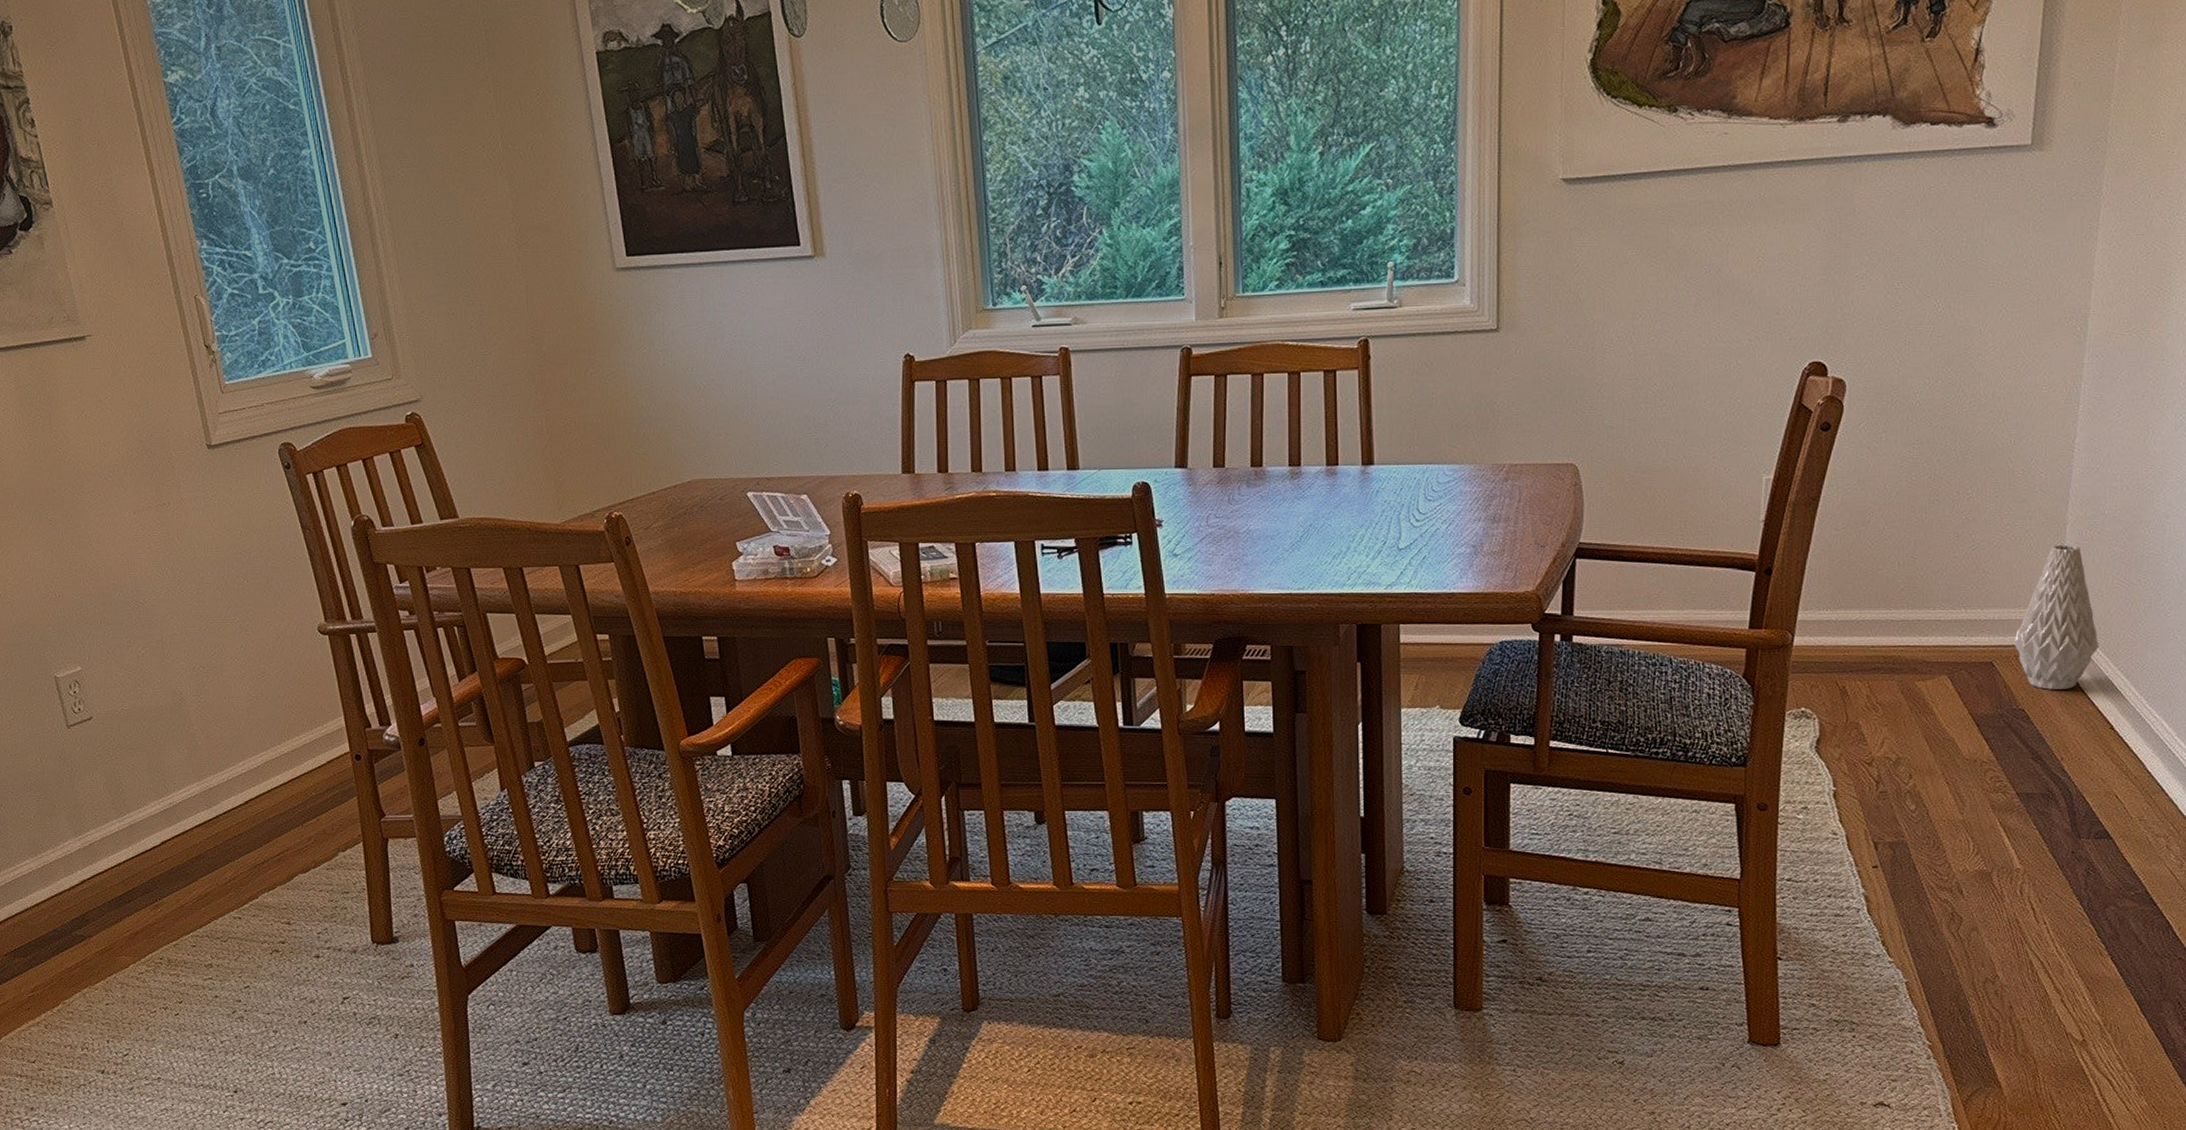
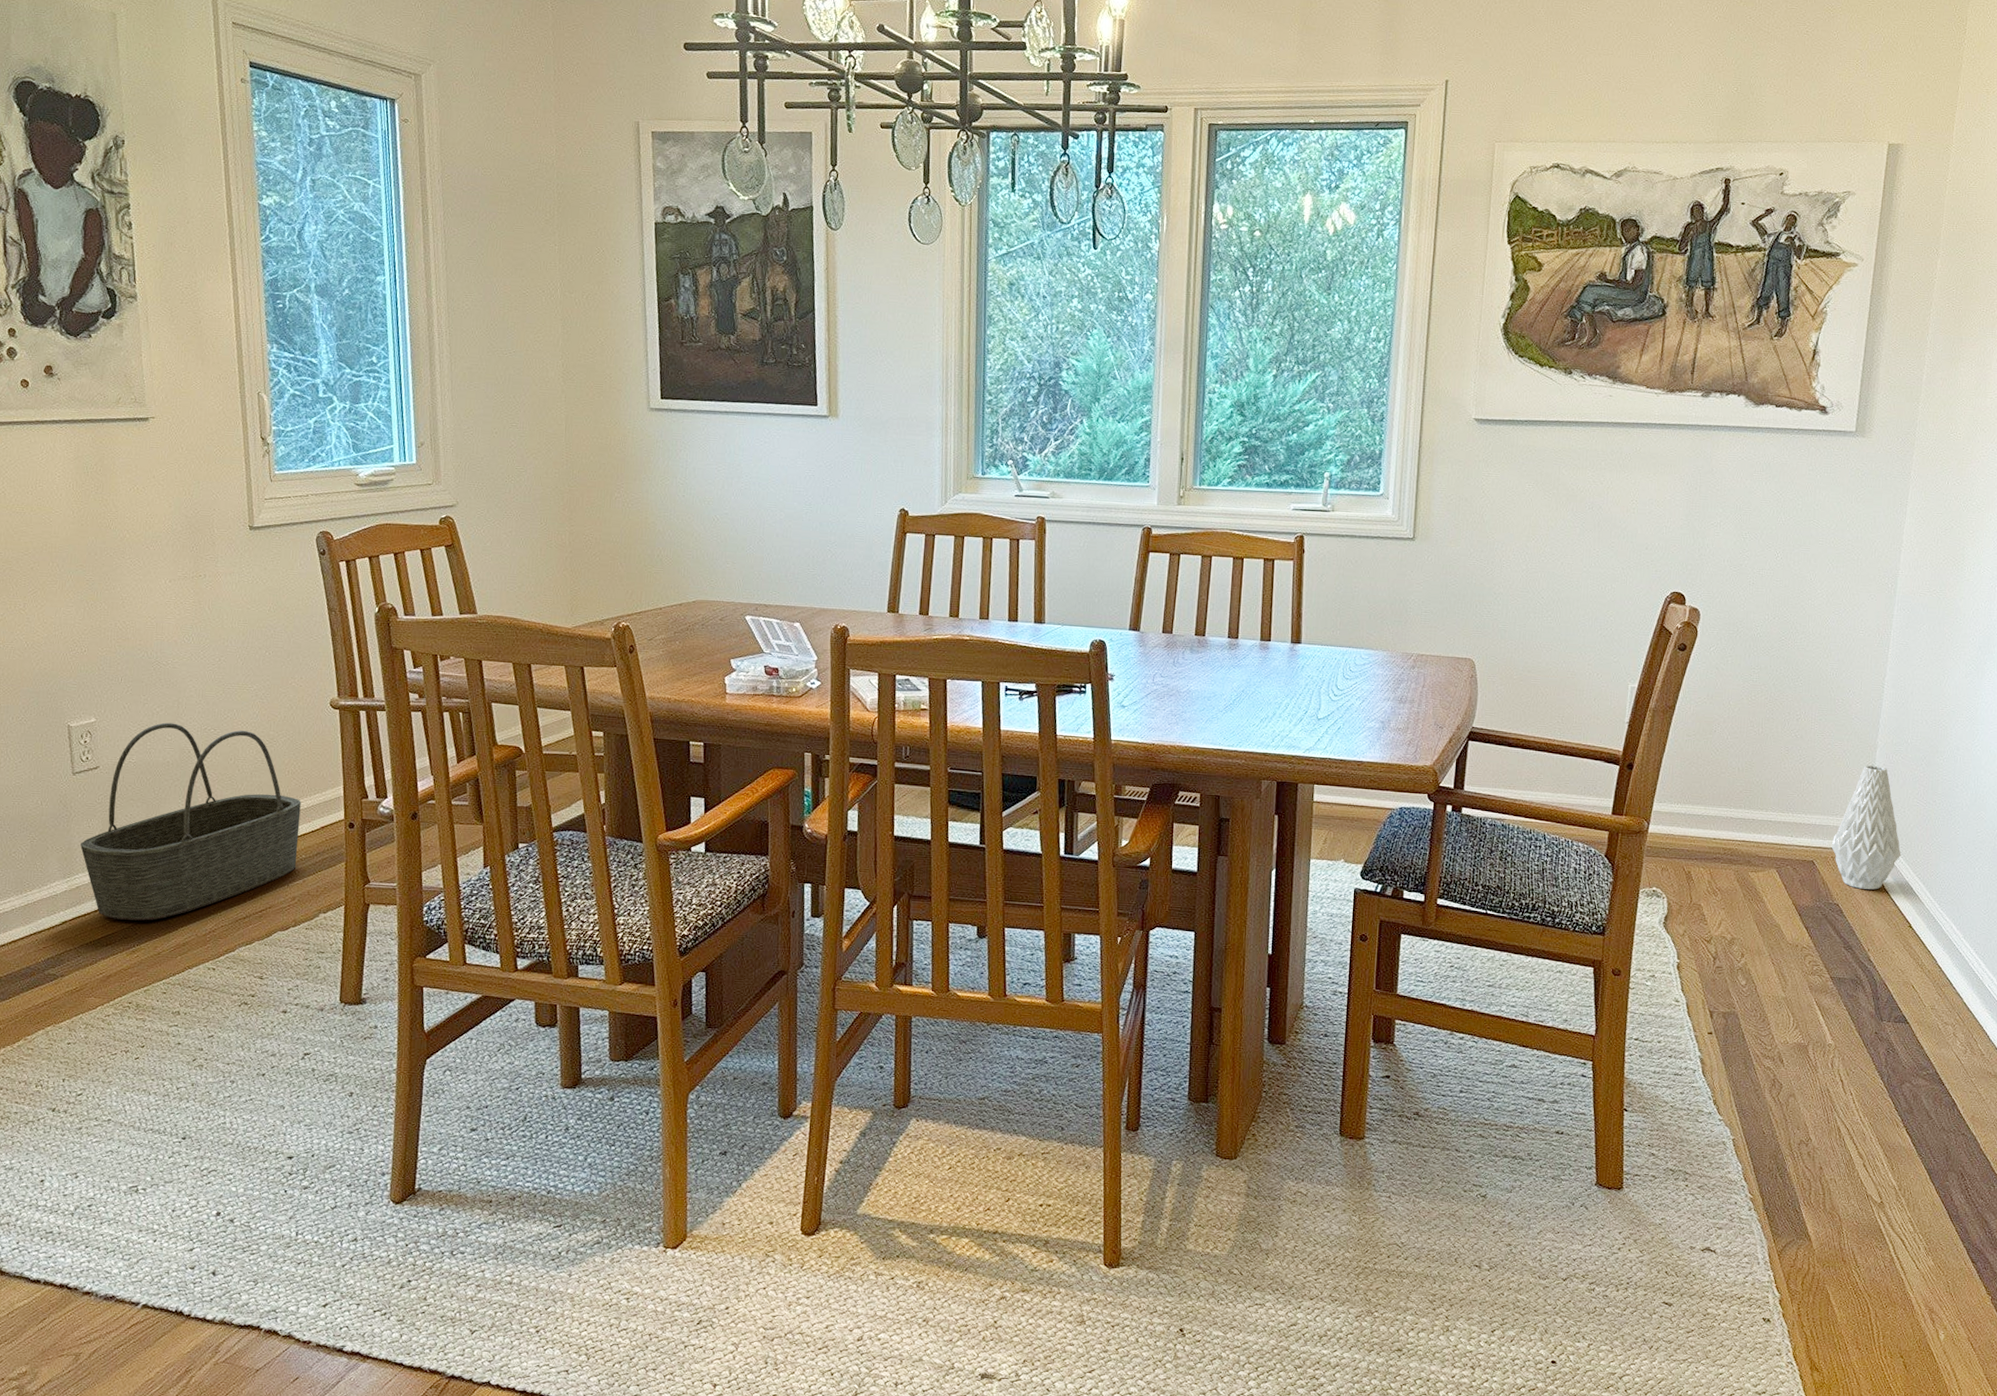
basket: none [87,664,308,874] -> present [80,722,301,921]

